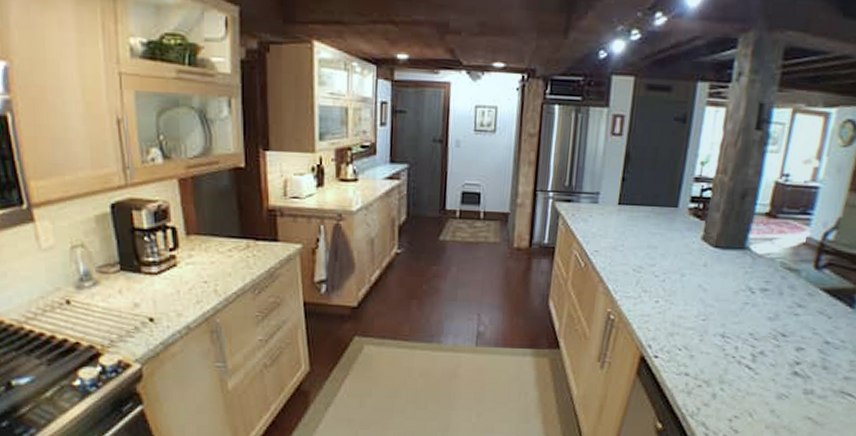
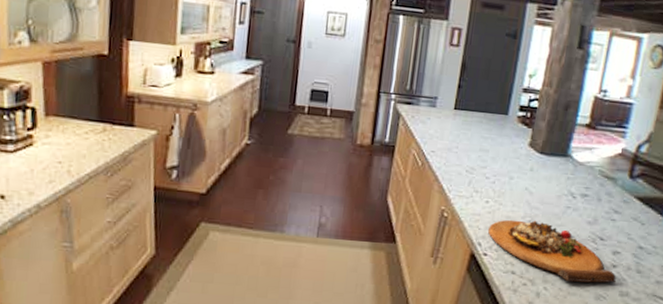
cutting board: none [659,319,800,382] -> present [488,219,616,283]

